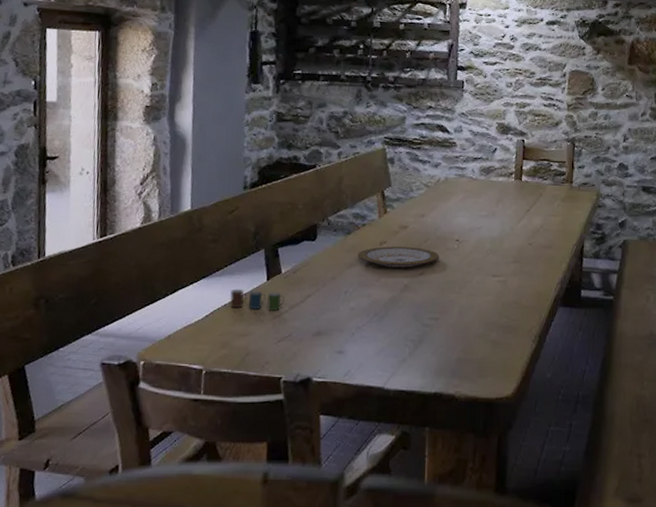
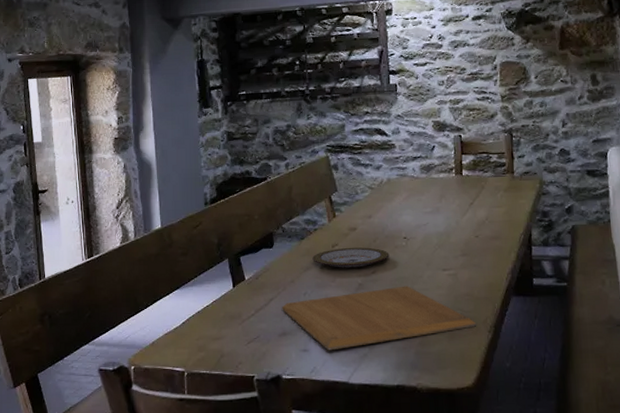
cup: present [230,288,285,311] -> none [202,296,250,315]
chopping board: none [318,290,522,354] -> present [281,285,477,351]

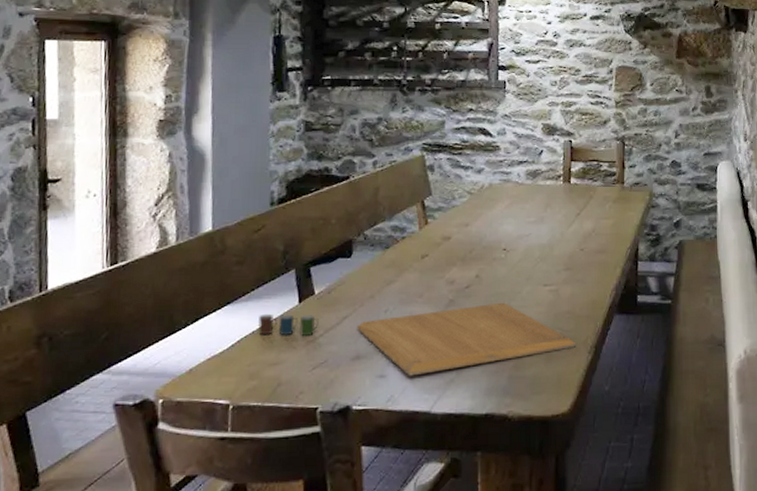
cup: none [202,296,250,315] -> present [258,313,319,336]
plate: present [312,247,390,269] -> none [397,259,486,283]

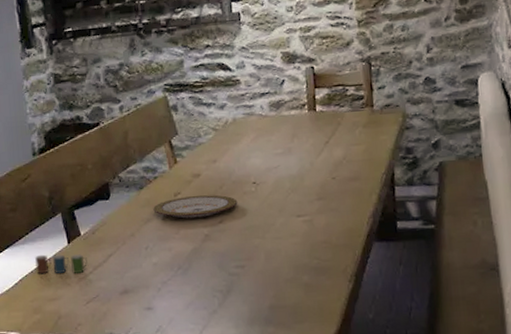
chopping board: present [356,302,577,376] -> none [121,235,336,308]
plate: none [397,259,486,283] -> present [153,195,238,219]

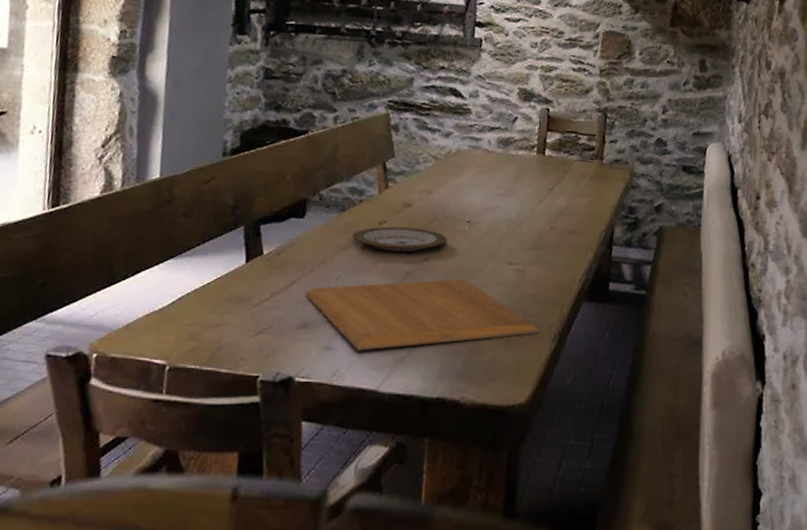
cup: present [35,254,88,274] -> none [201,271,266,298]
chopping board: none [121,235,336,308] -> present [304,278,540,351]

